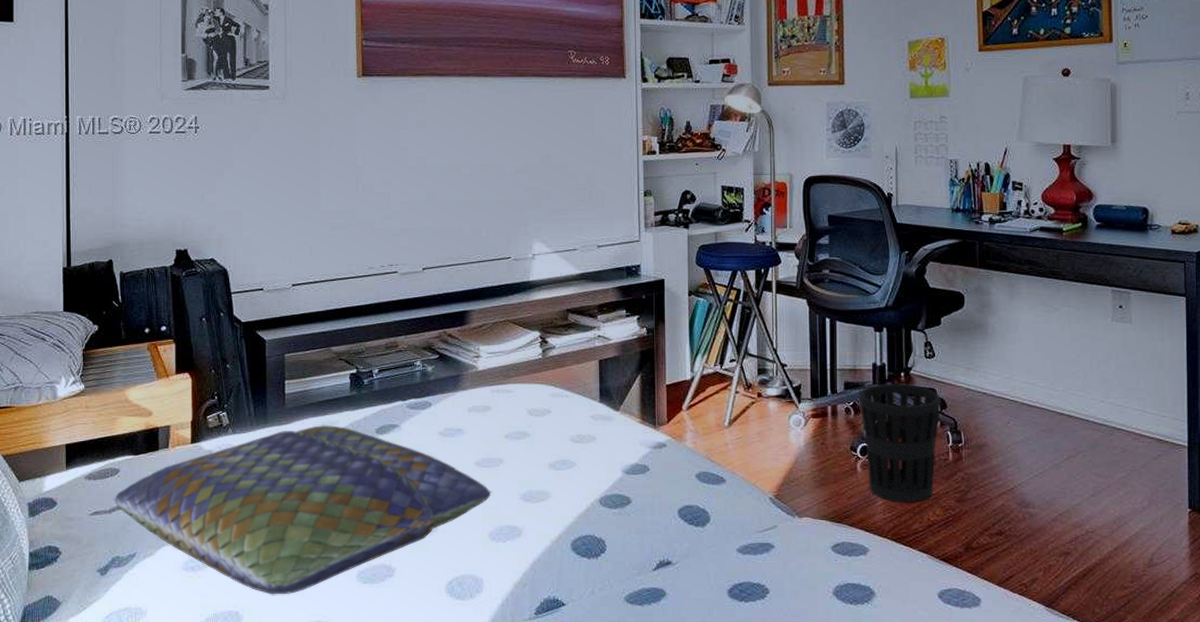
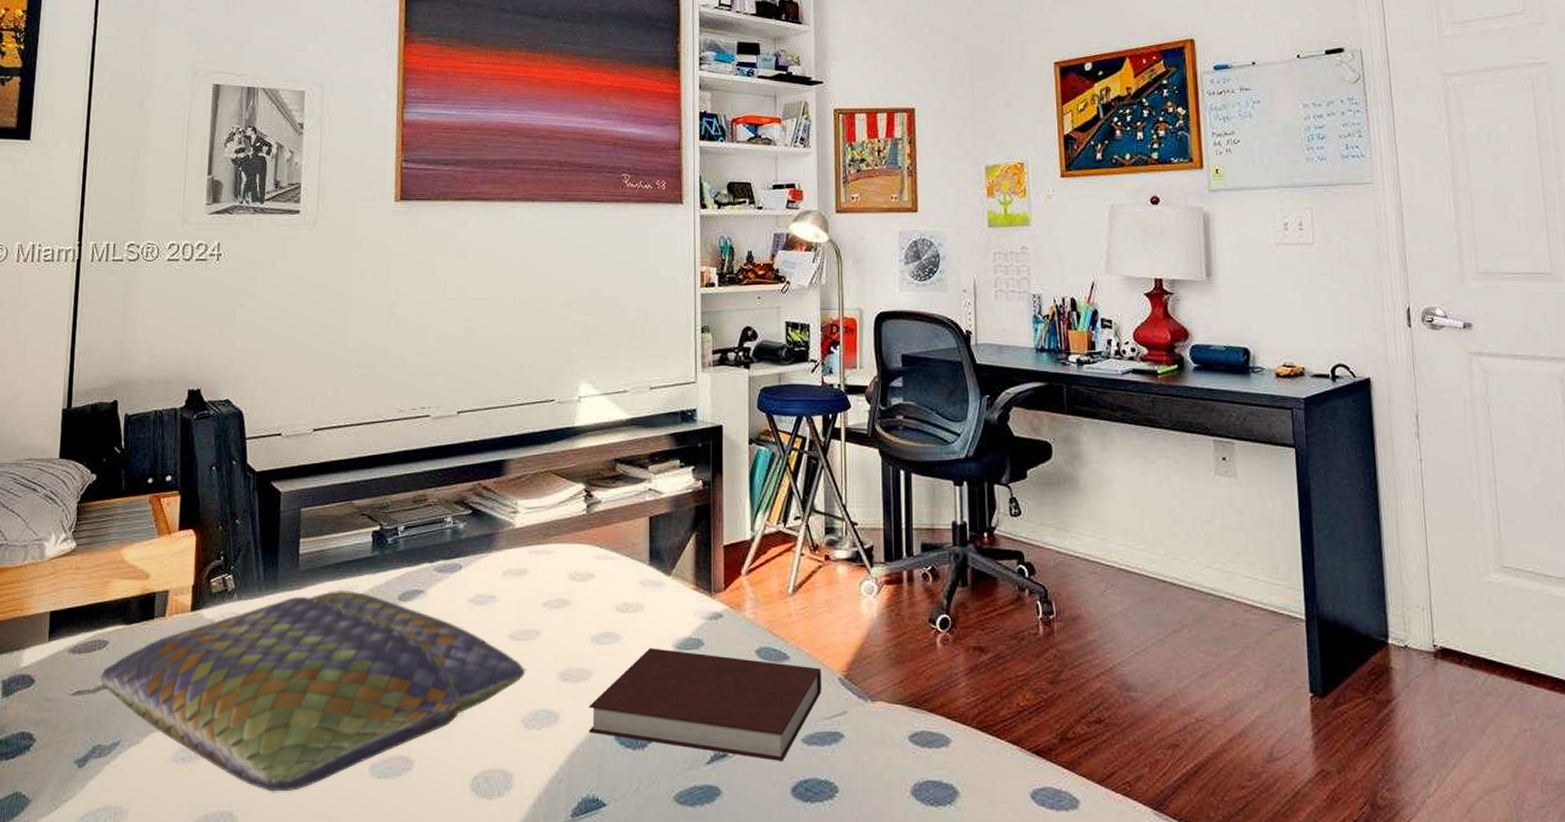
notebook: none [548,473,754,568] -> present [588,648,821,761]
wastebasket: present [859,383,942,503] -> none [937,544,1030,685]

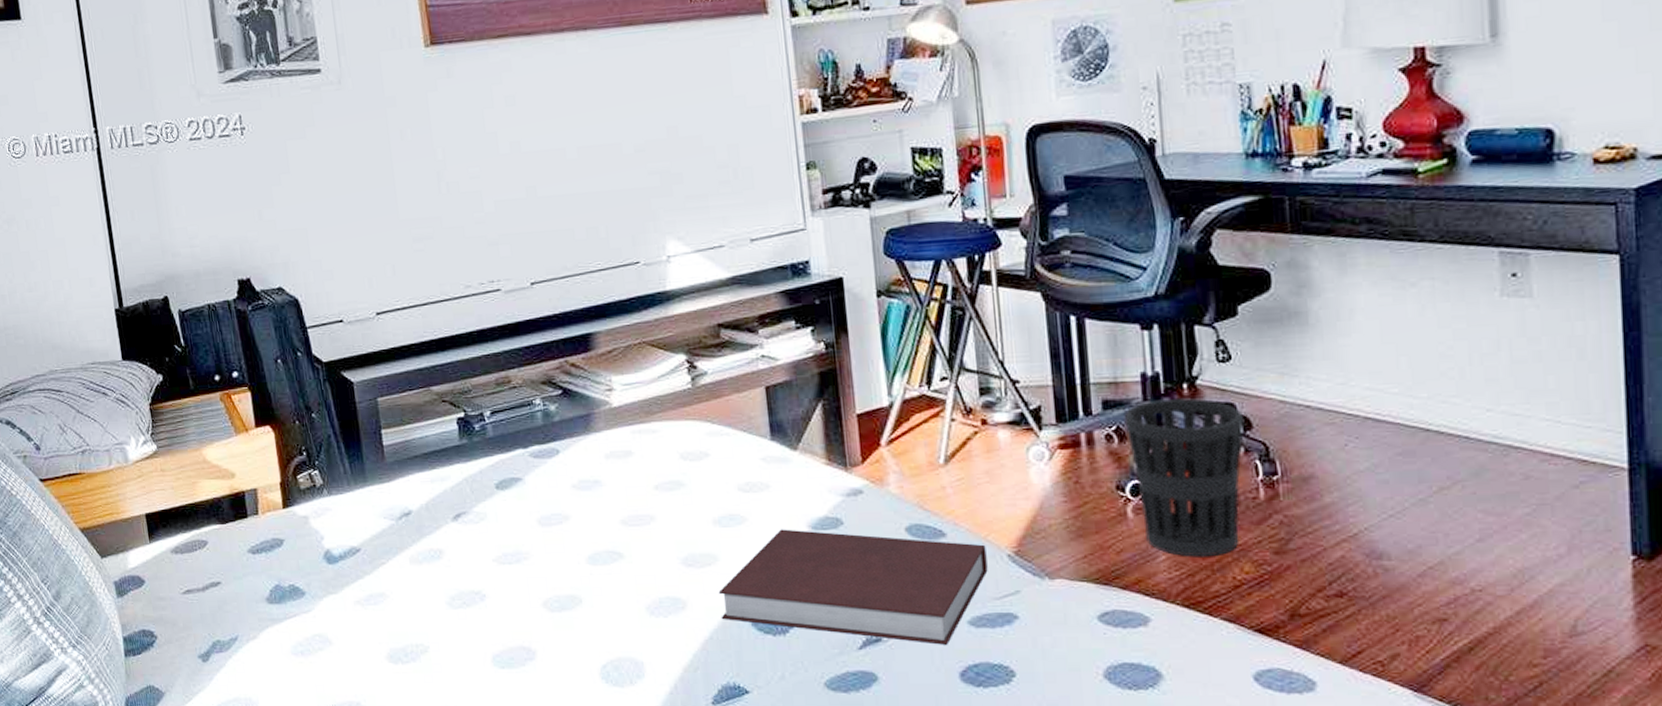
cushion: present [99,589,525,792] -> none [205,480,644,683]
wastebasket: none [937,544,1030,685] -> present [1123,398,1245,557]

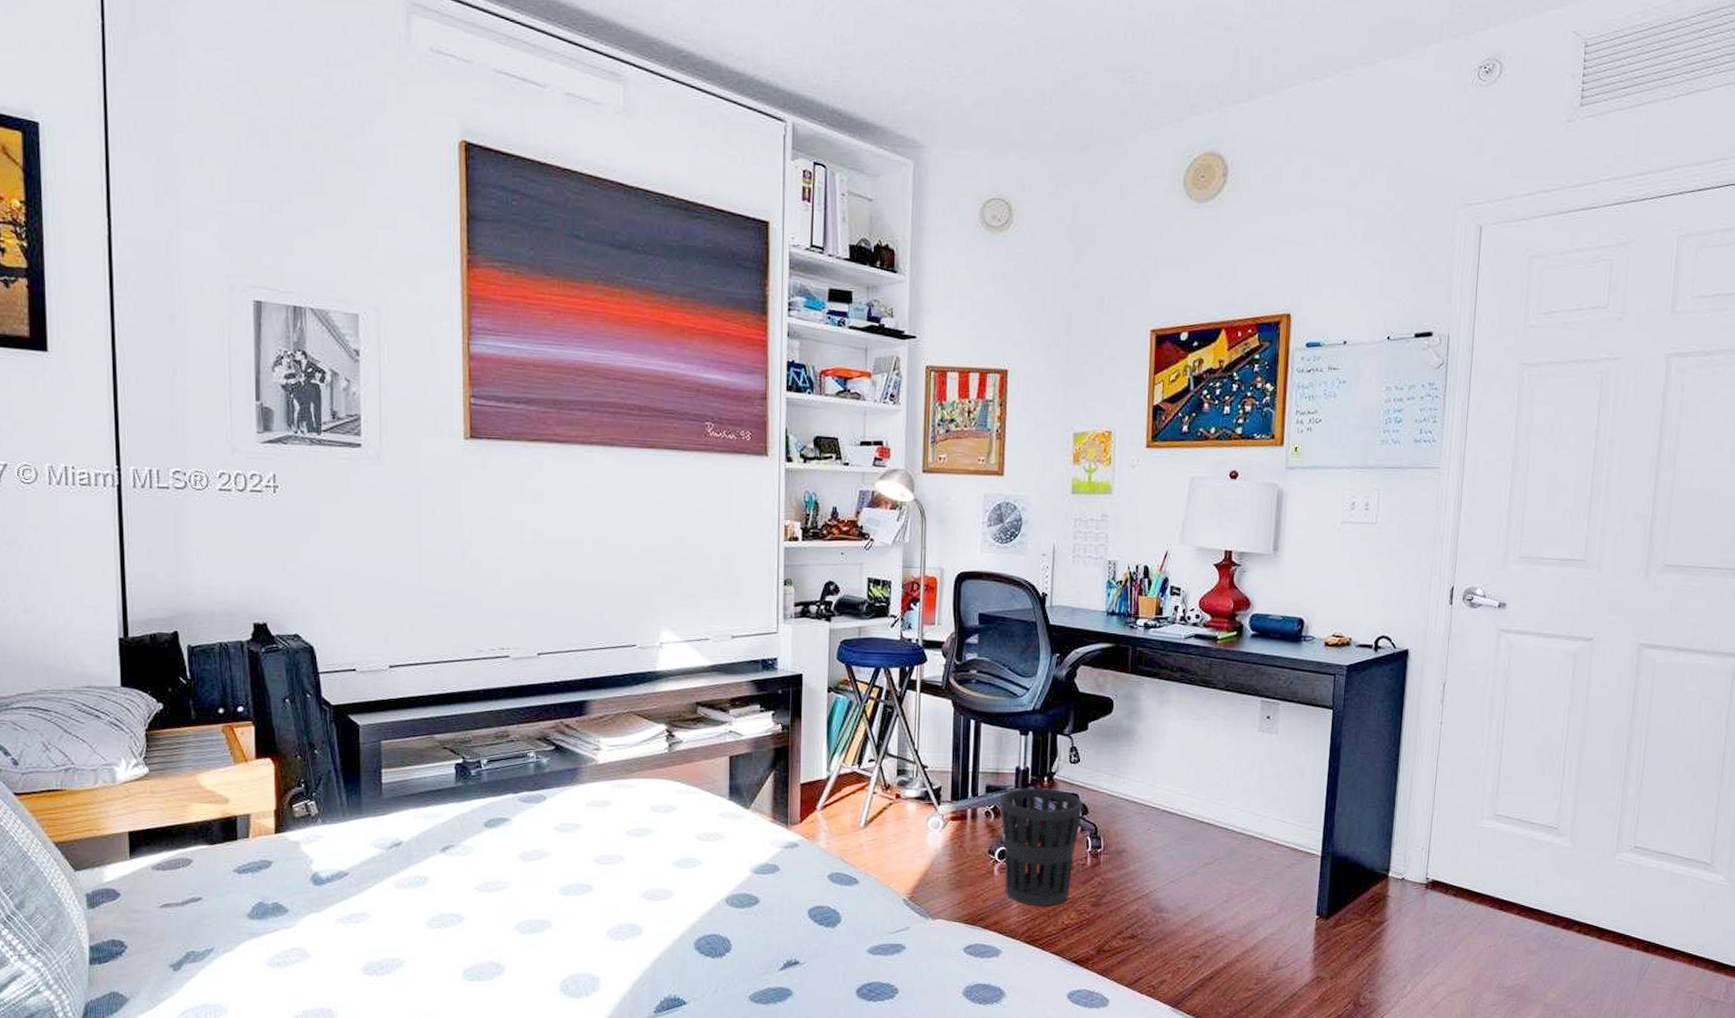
notebook: present [718,529,988,645] -> none [670,872,888,968]

